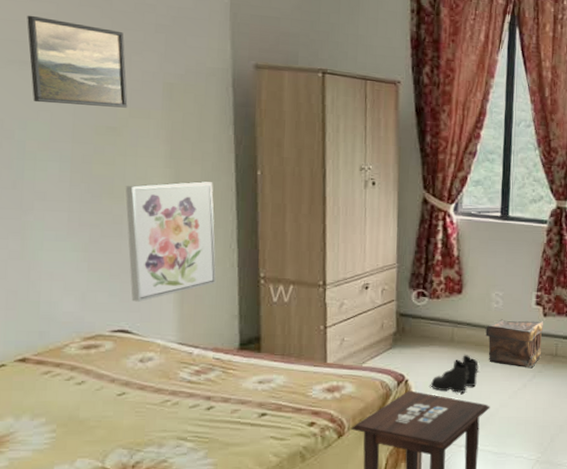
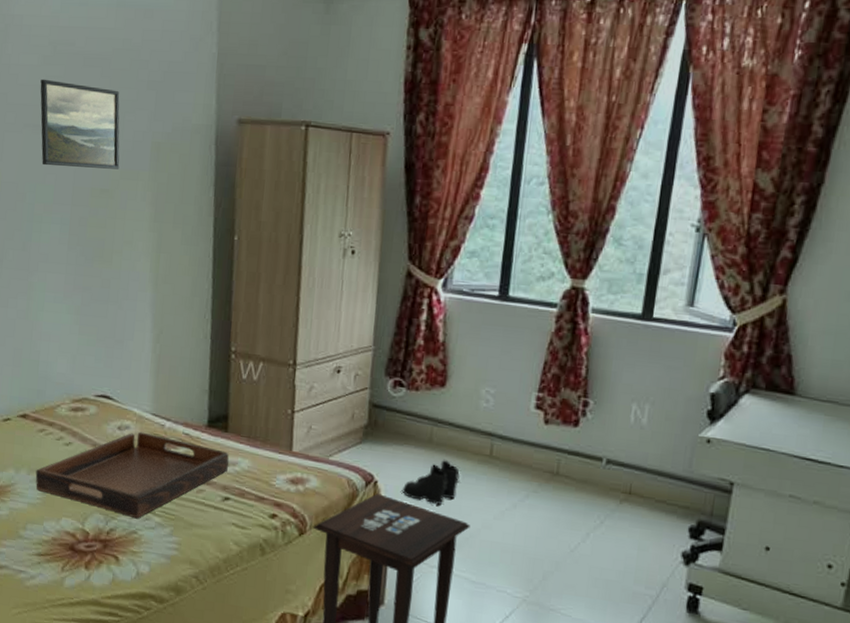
serving tray: none [41,362,264,448] -> present [35,431,229,519]
wall art: present [125,181,217,302] -> none [113,246,192,369]
pouch: present [485,319,544,367] -> none [470,421,544,485]

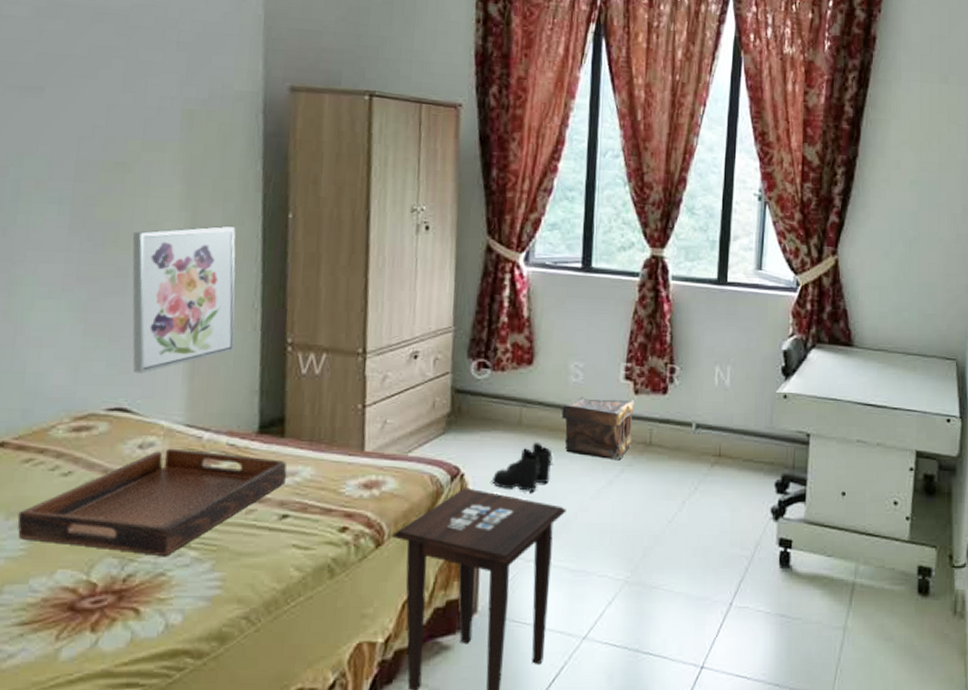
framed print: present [40,79,120,170] -> none [31,33,141,140]
wall art: none [113,246,192,369] -> present [132,226,236,373]
pouch: none [470,421,544,485] -> present [561,397,635,459]

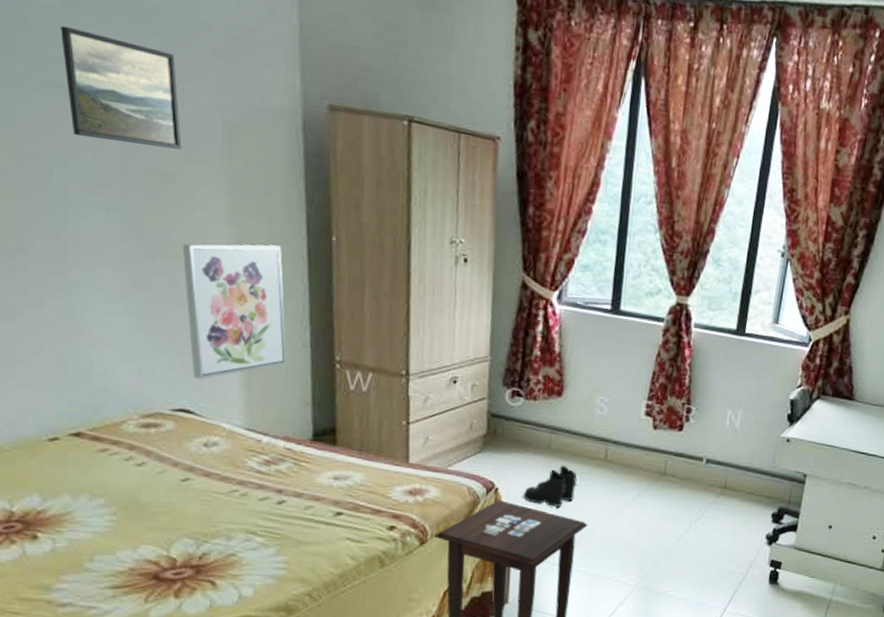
serving tray: present [17,448,287,557] -> none [100,448,340,541]
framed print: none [31,33,141,140] -> present [61,25,182,150]
pouch: present [561,397,635,459] -> none [586,428,653,485]

